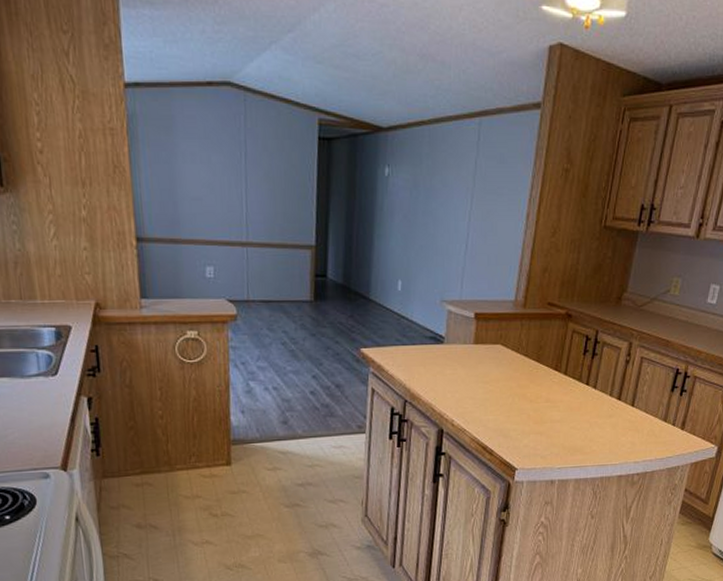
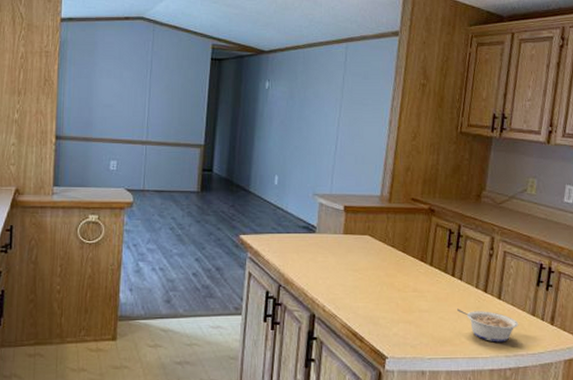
legume: none [590,417,650,449] -> present [457,309,519,343]

